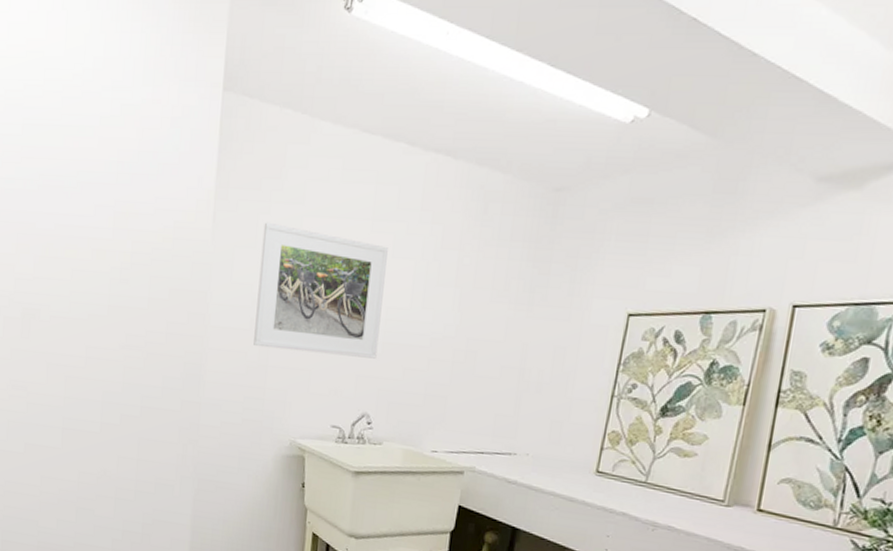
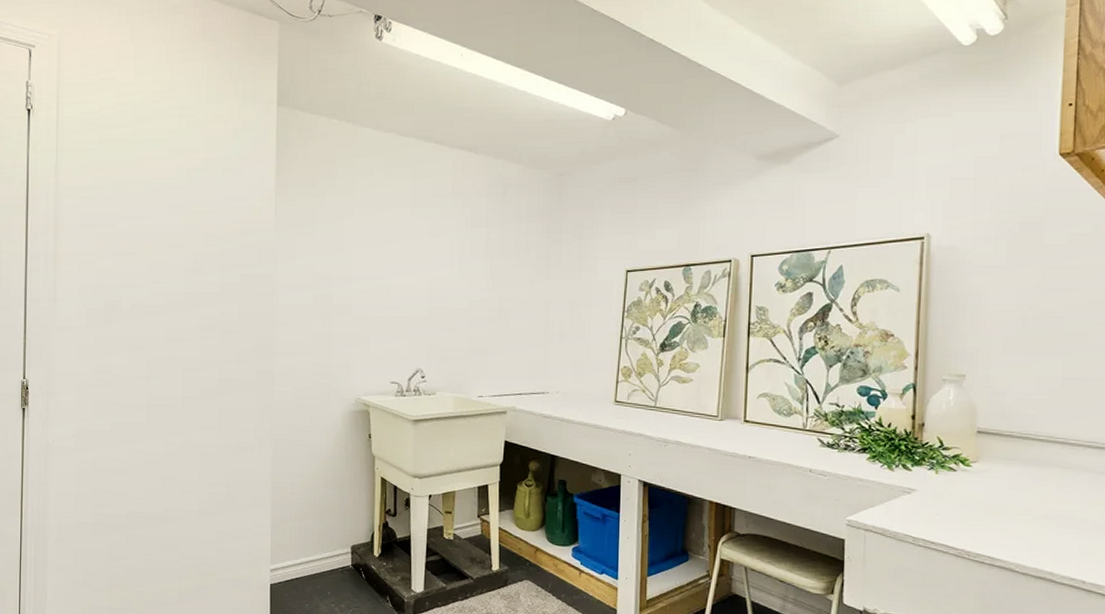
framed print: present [253,222,388,359] -> none [318,213,427,322]

